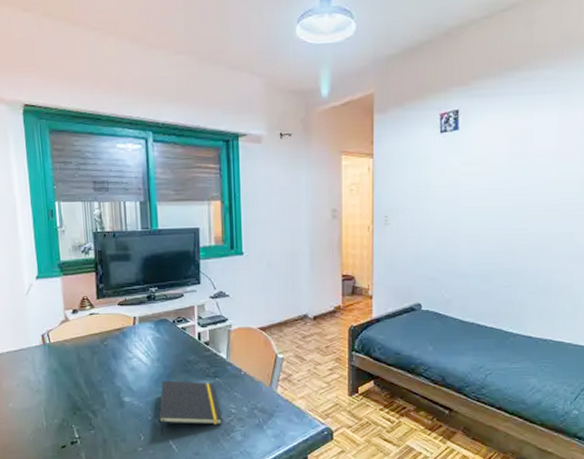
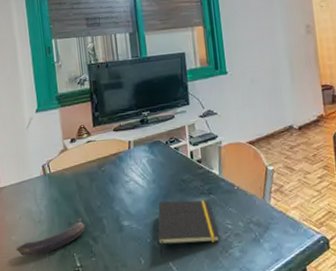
banana: none [12,390,85,424] -> present [16,218,86,256]

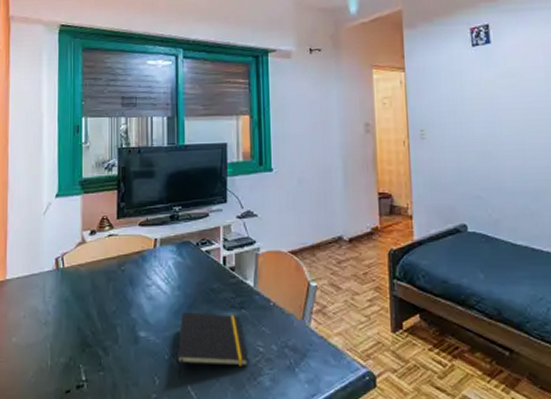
banana: present [16,218,86,256] -> none [15,323,96,363]

